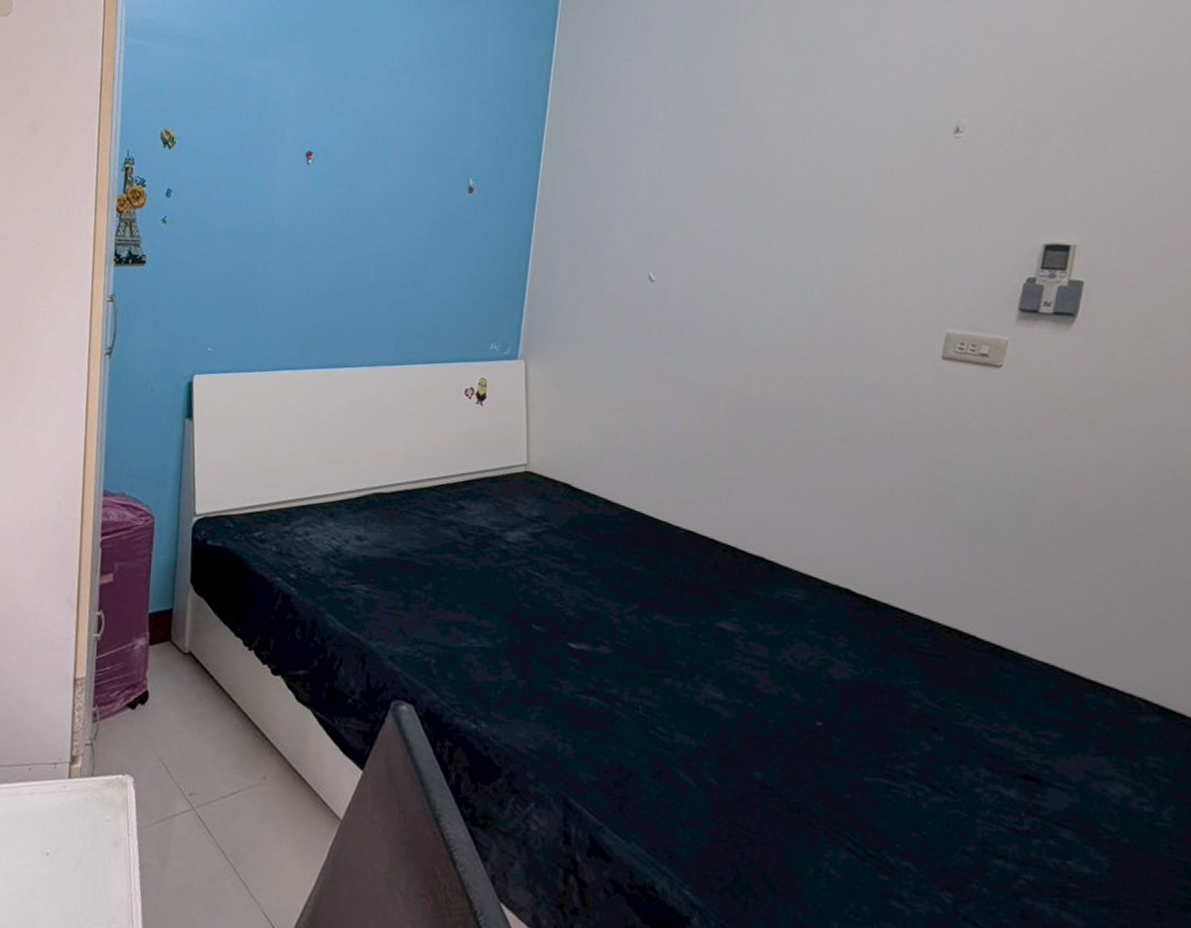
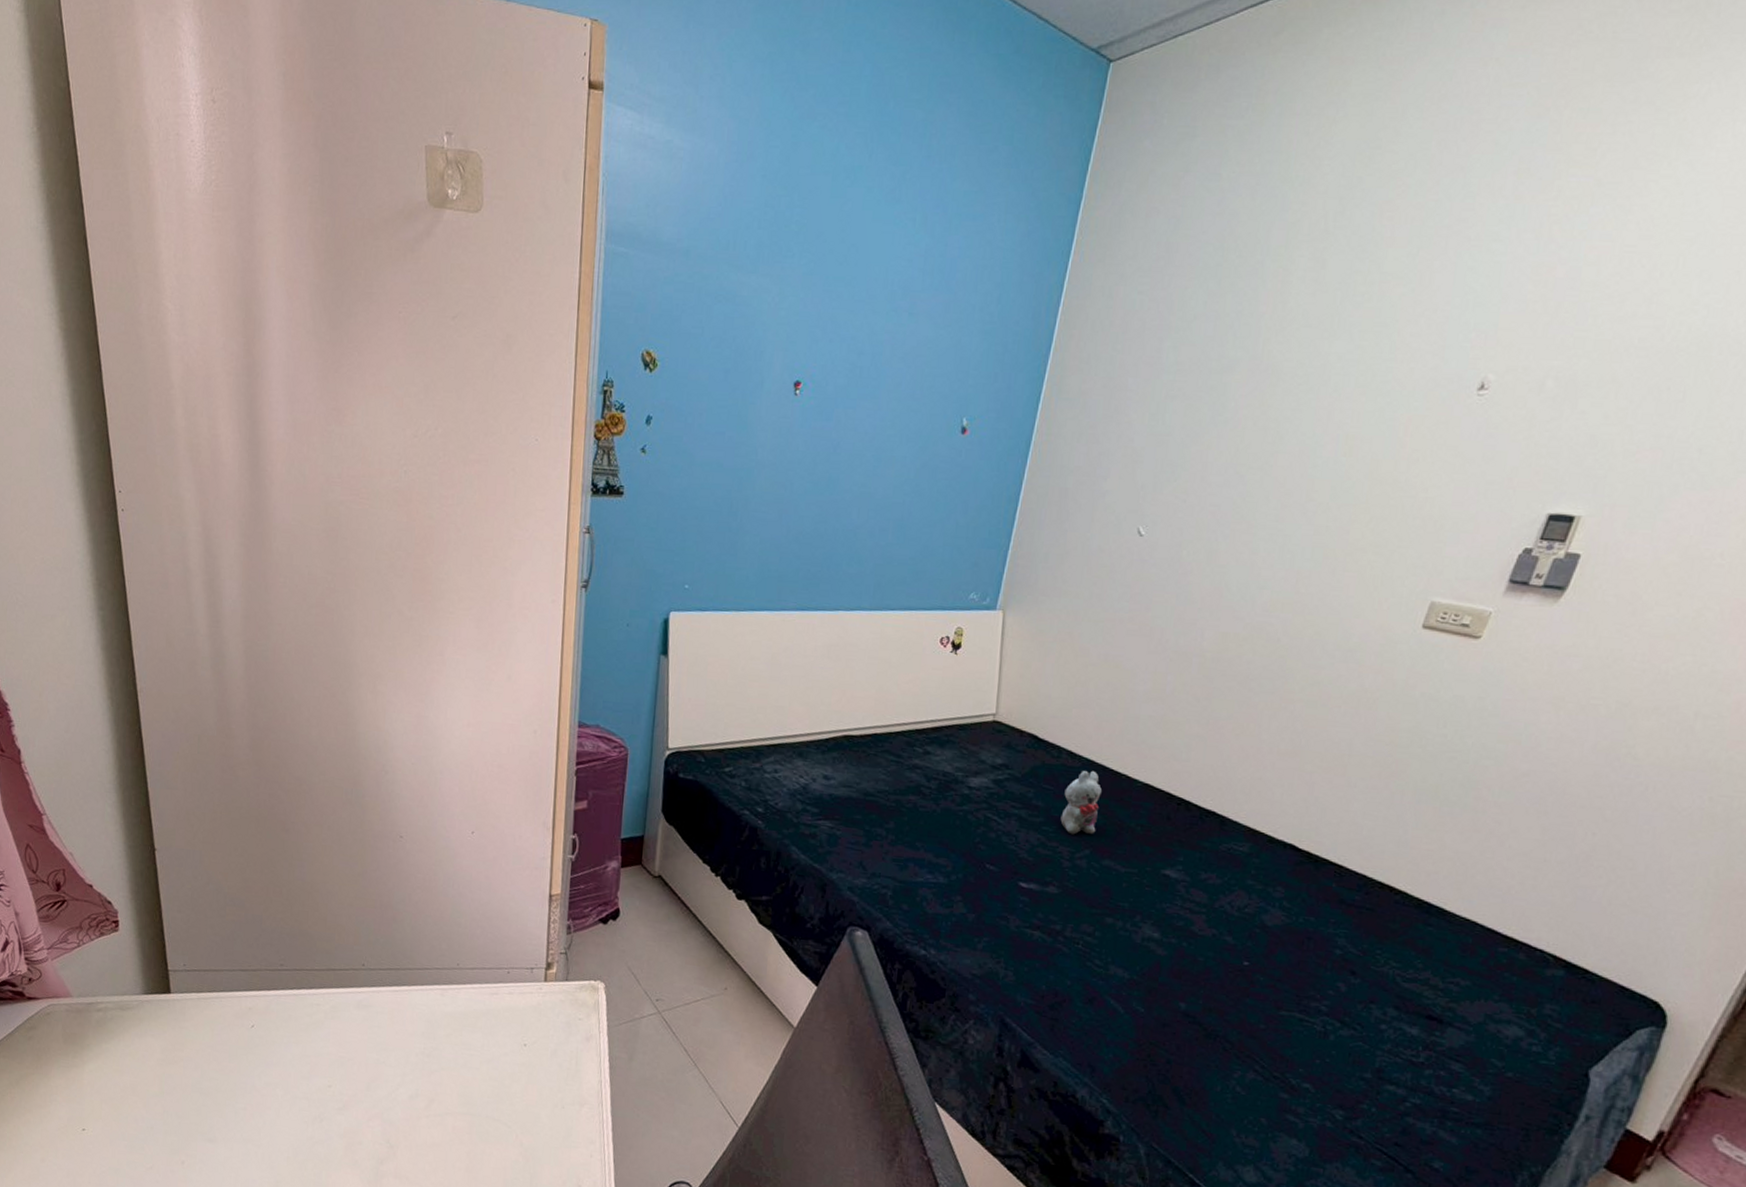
plush toy: none [604,519,644,589] -> present [1060,770,1102,835]

